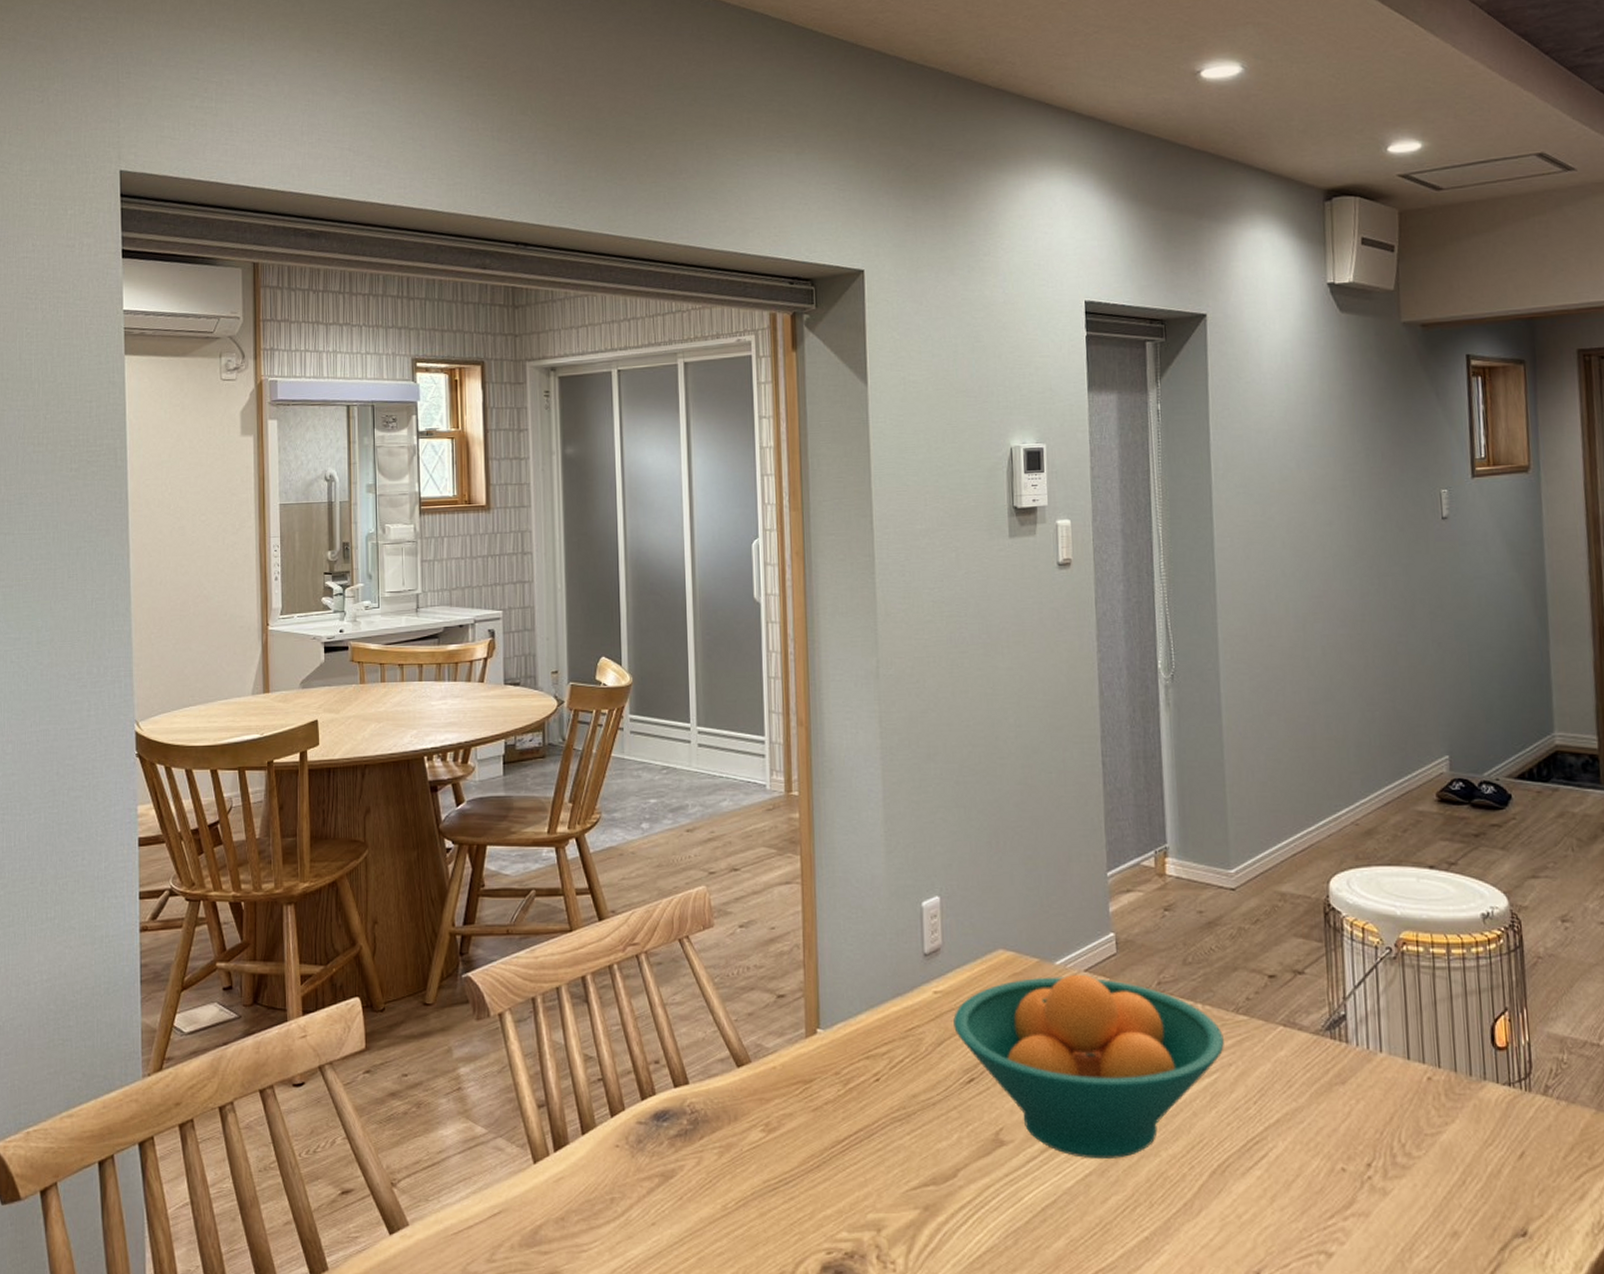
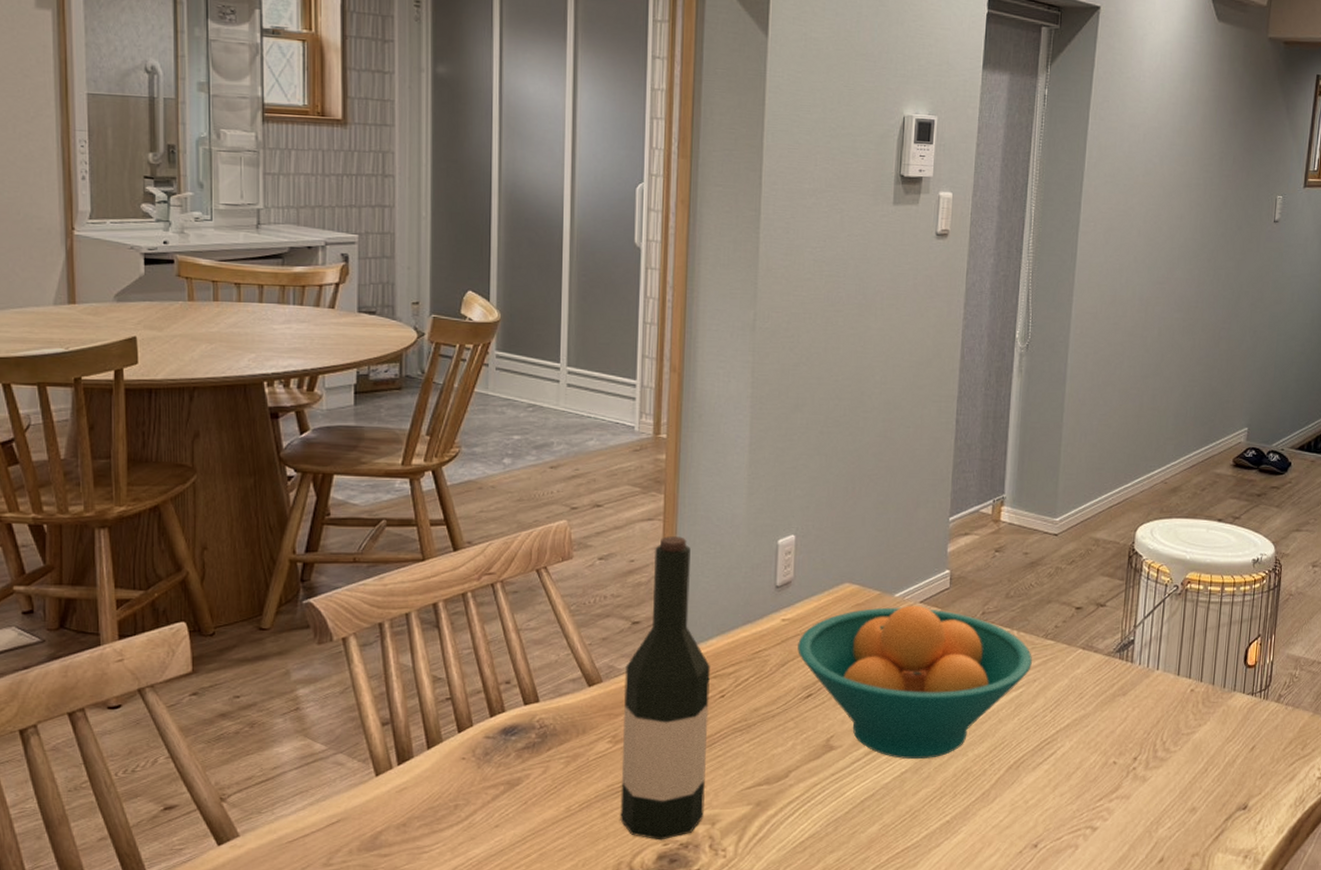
wine bottle: none [773,901,868,1248] -> present [620,536,711,840]

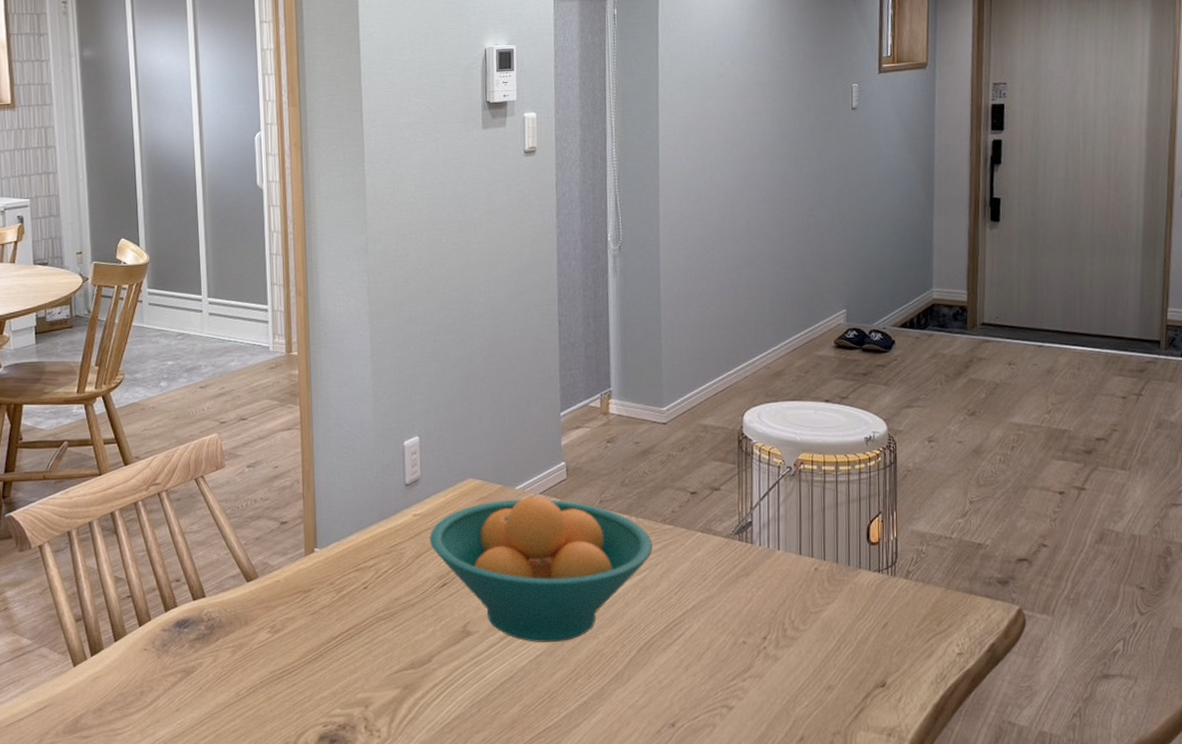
wine bottle: present [620,536,711,840] -> none [278,443,358,722]

